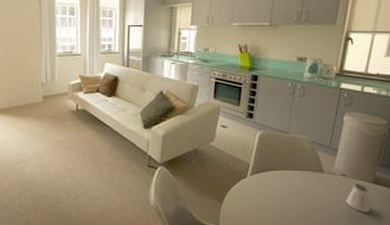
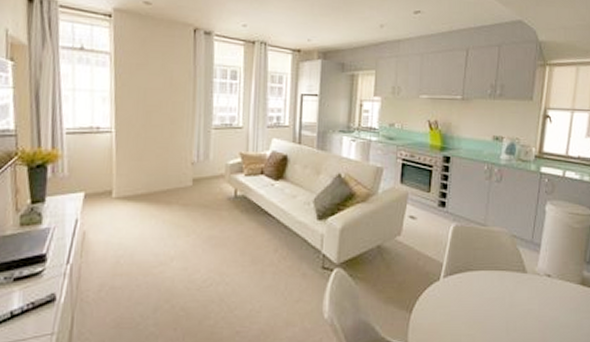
saltshaker: present [346,183,370,213] -> none [553,285,579,321]

